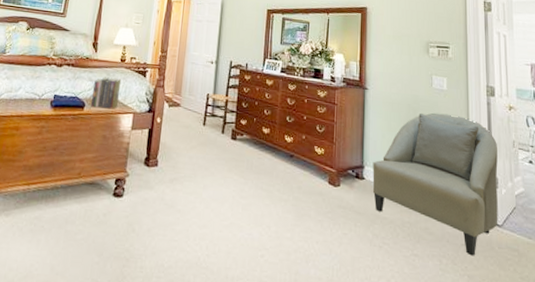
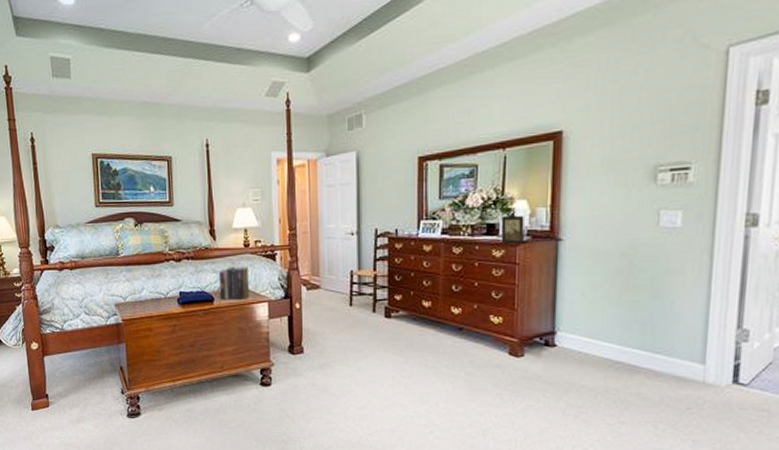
photo frame: none [324,63,344,88] -> present [501,213,528,244]
armchair: present [372,113,498,256] -> none [567,258,754,420]

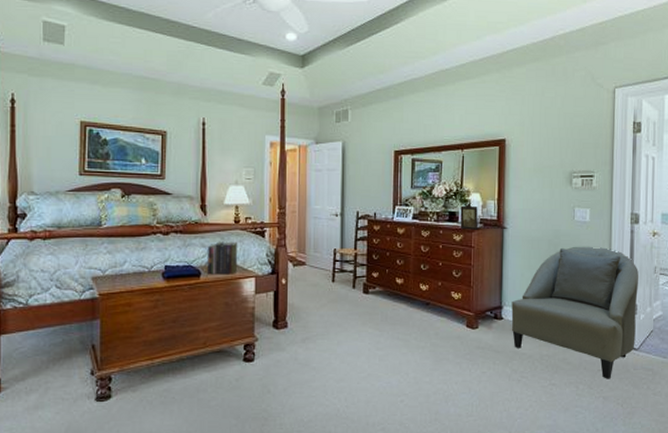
armchair: none [567,258,754,420] -> present [511,246,639,379]

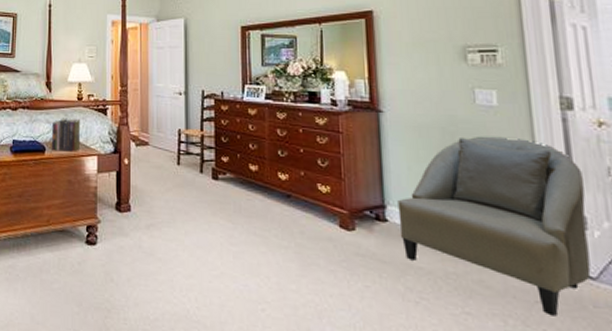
photo frame: present [460,204,481,230] -> none [322,83,350,113]

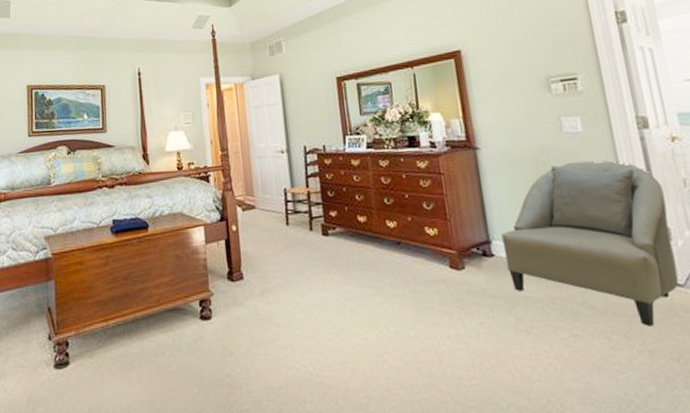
books: present [51,118,81,152] -> none [153,189,185,227]

